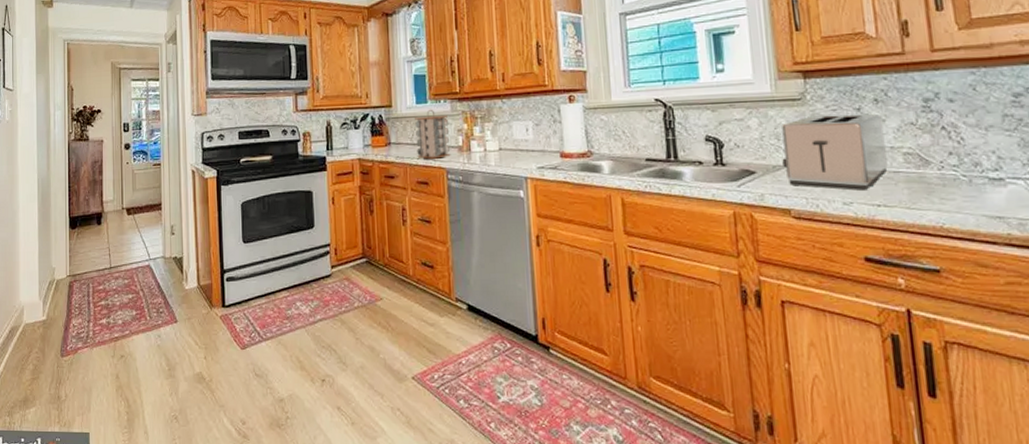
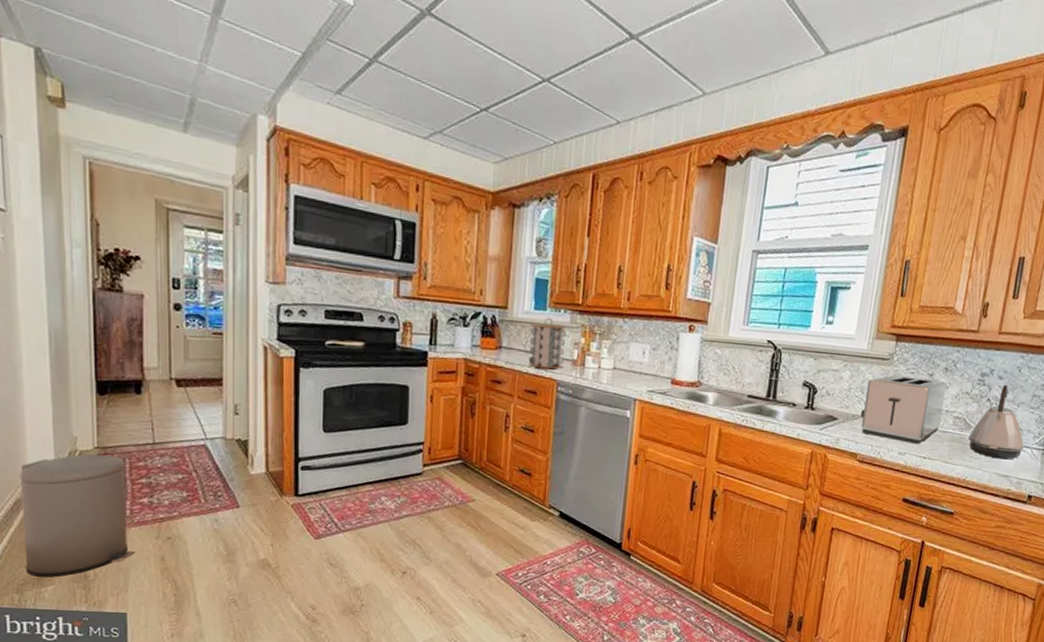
pedal bin: none [14,281,97,399] -> present [19,453,136,577]
kettle: none [929,107,1013,197] -> present [968,384,1025,460]

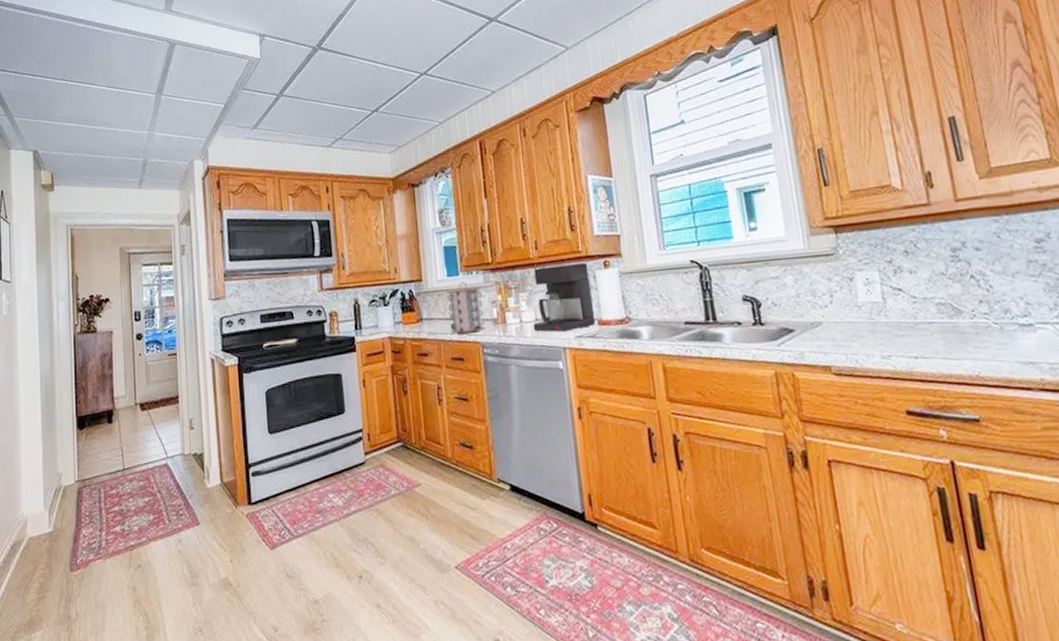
pedal bin: present [19,453,136,577] -> none [16,487,111,622]
coffee maker: none [609,318,674,385] -> present [533,263,596,333]
toaster: present [860,375,947,445] -> none [817,266,922,344]
kettle: present [968,384,1025,460] -> none [962,255,1042,344]

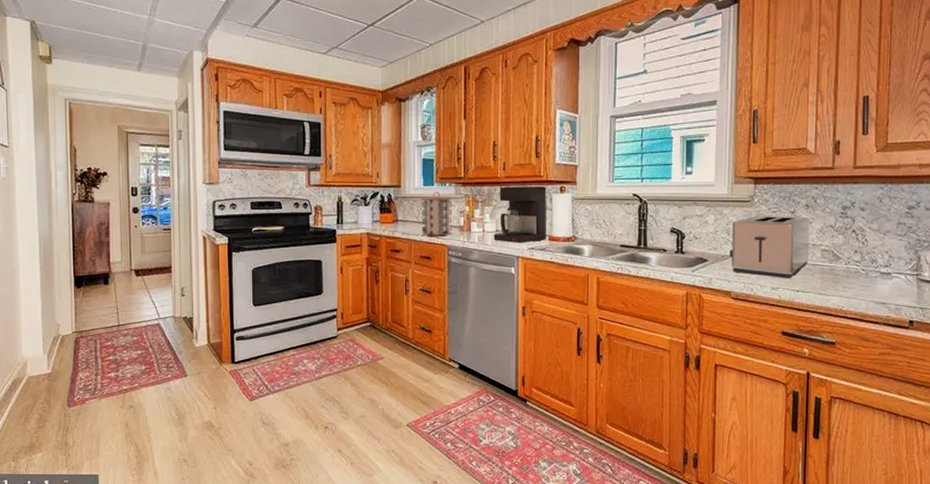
toaster: none [817,266,922,344] -> present [729,215,810,279]

